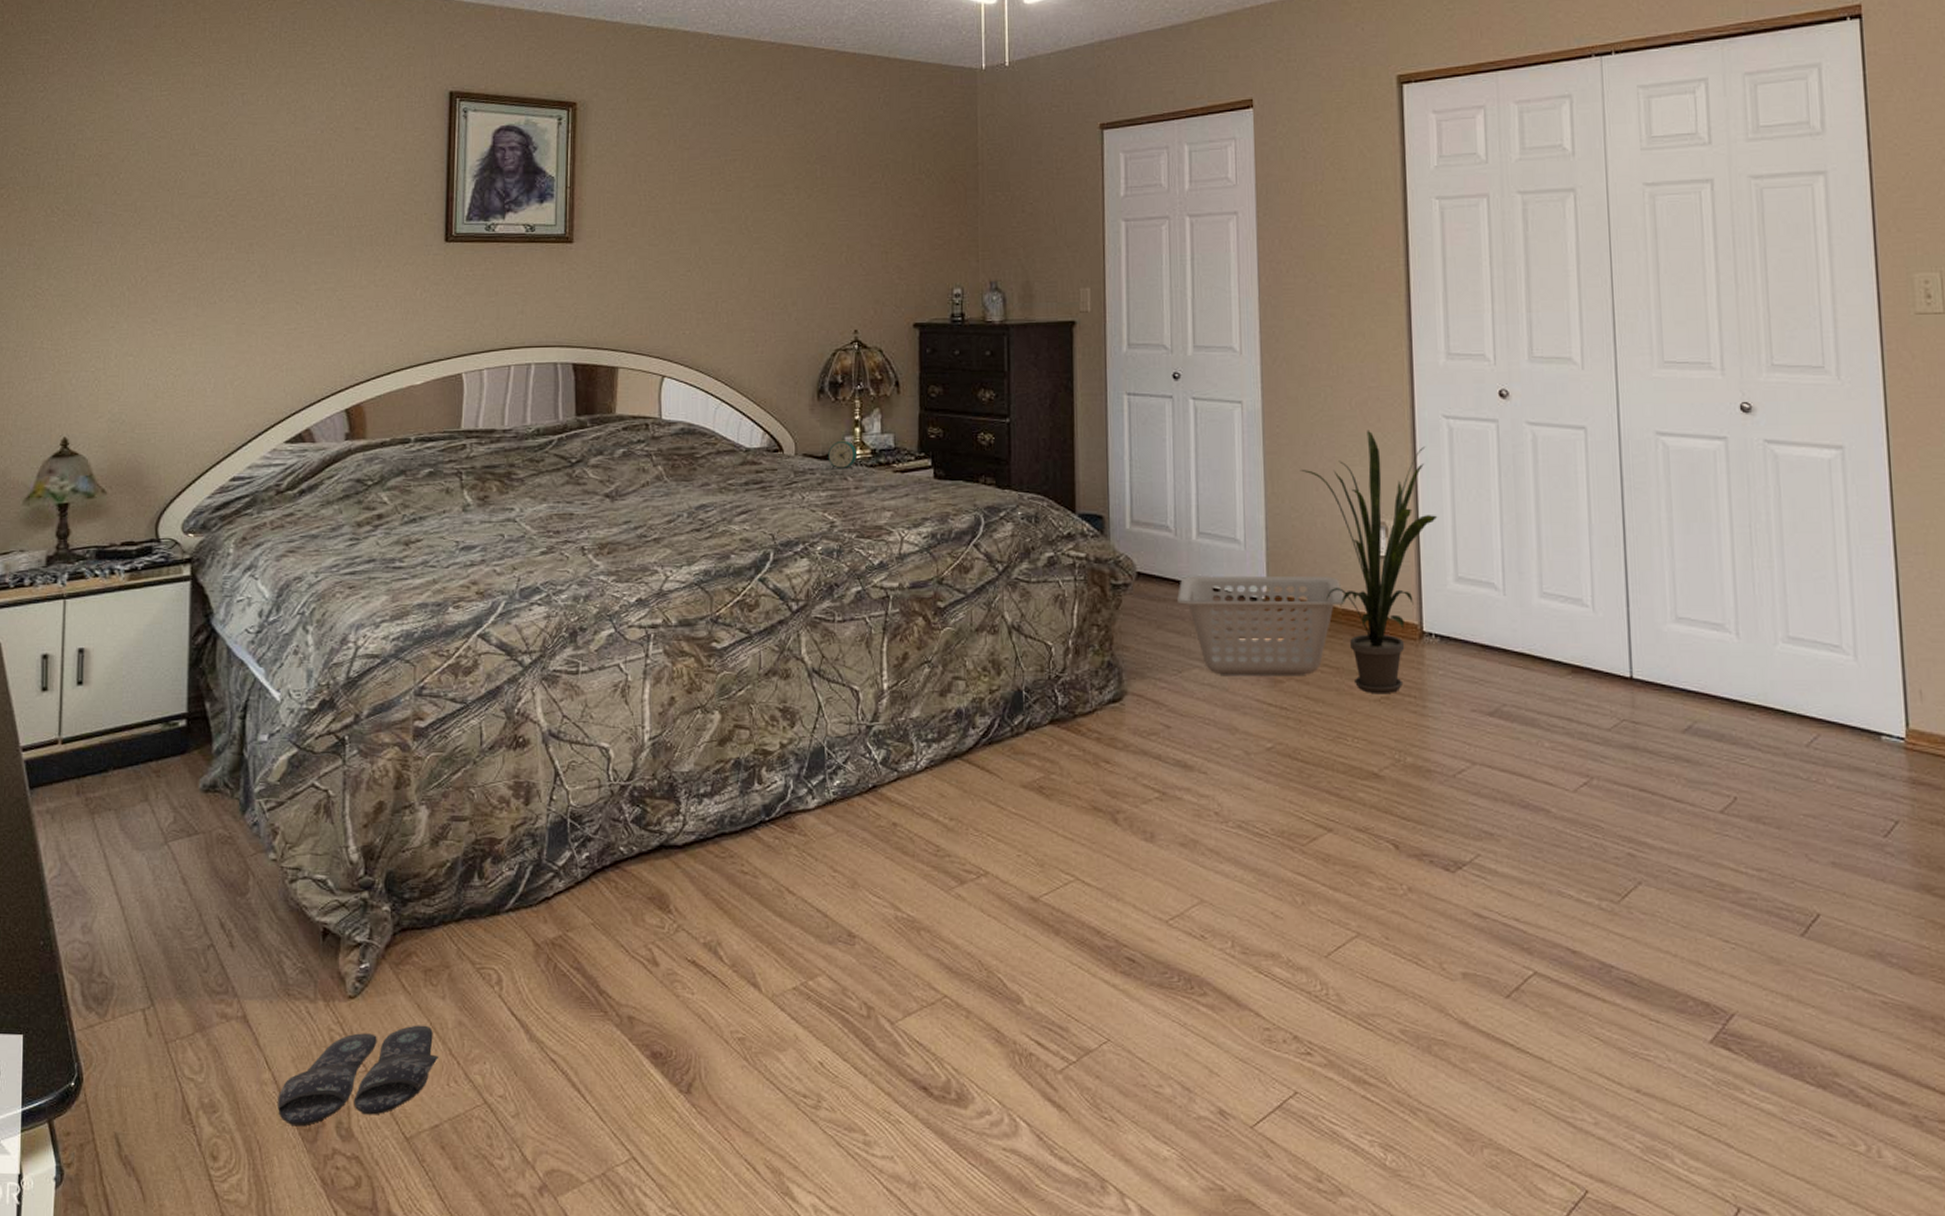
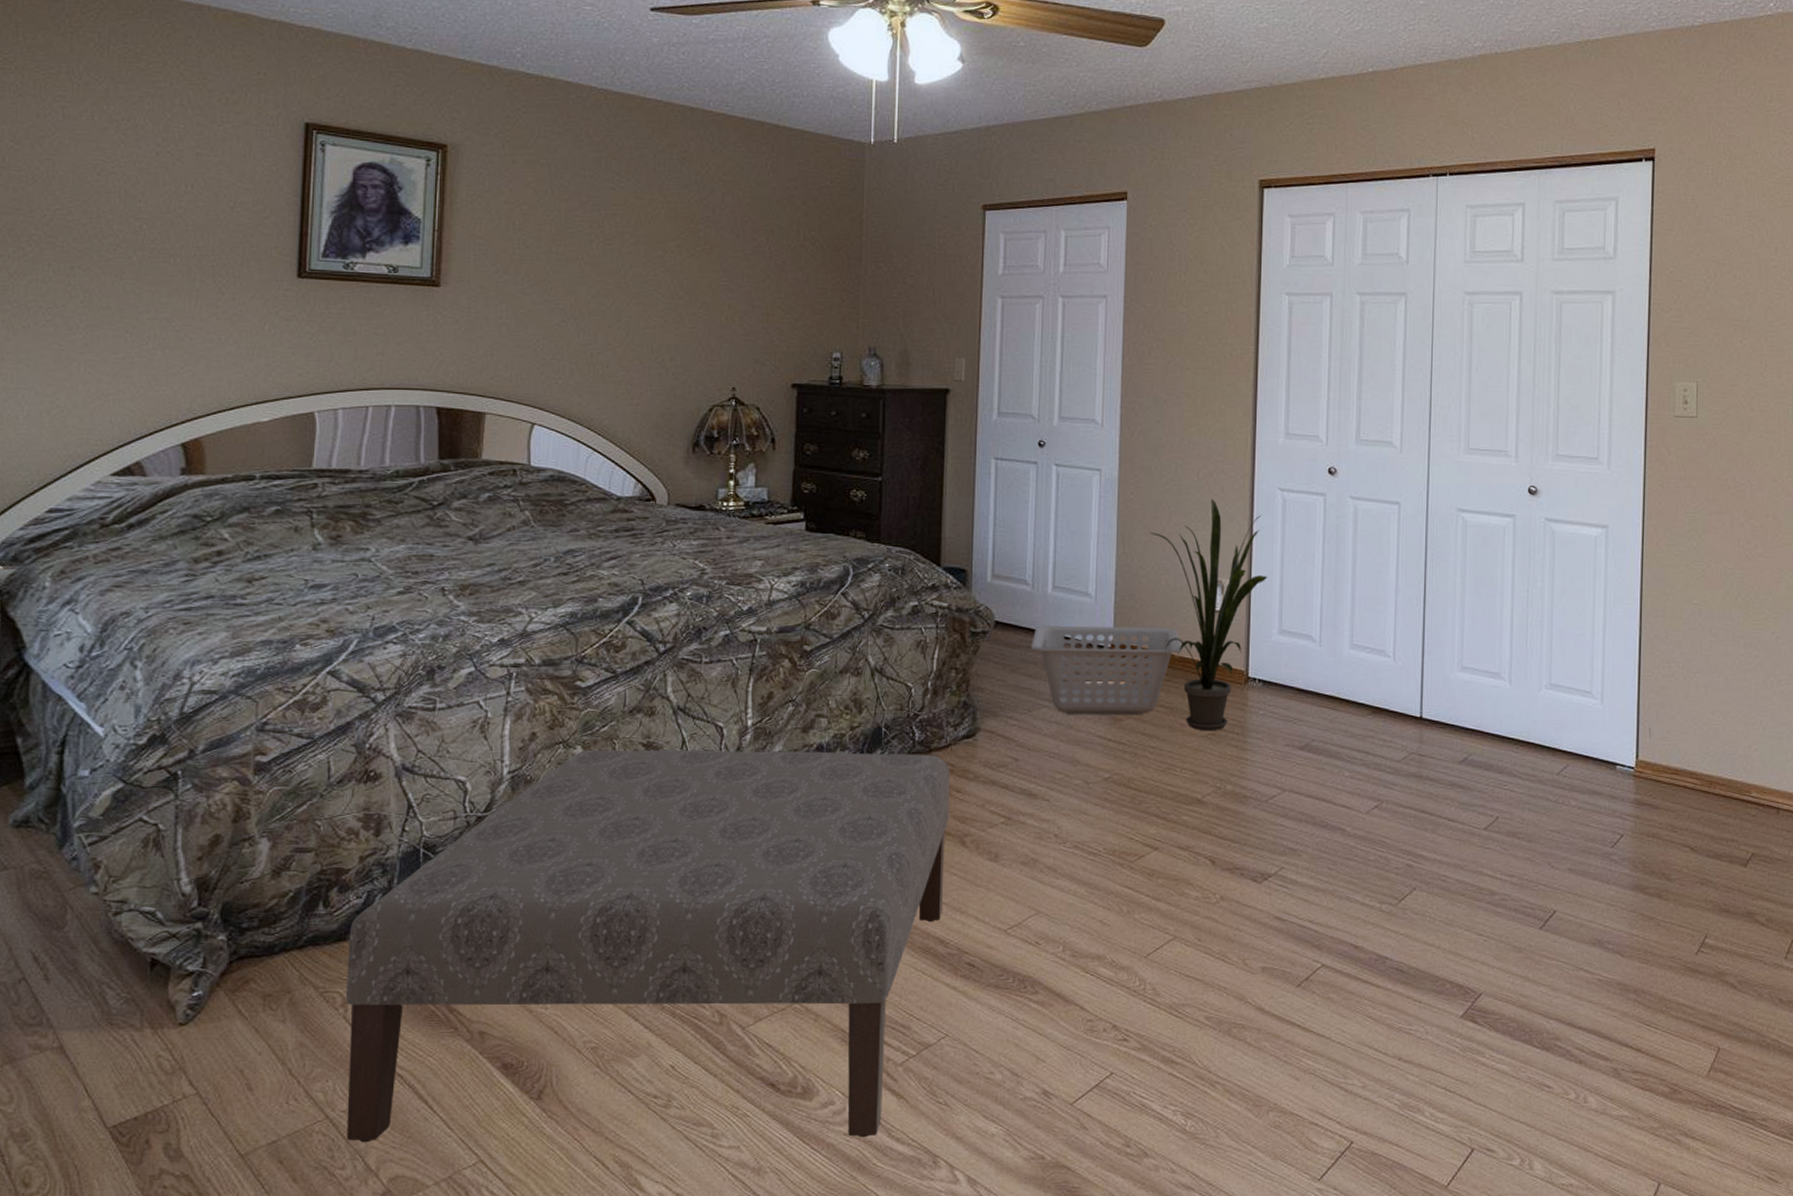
slippers: present [278,1025,438,1126] -> none [98,1048,277,1149]
ottoman: none [501,715,1099,1155] -> present [346,749,951,1143]
alarm clock: present [828,439,857,470] -> none [701,491,730,520]

